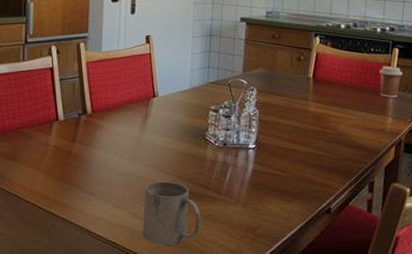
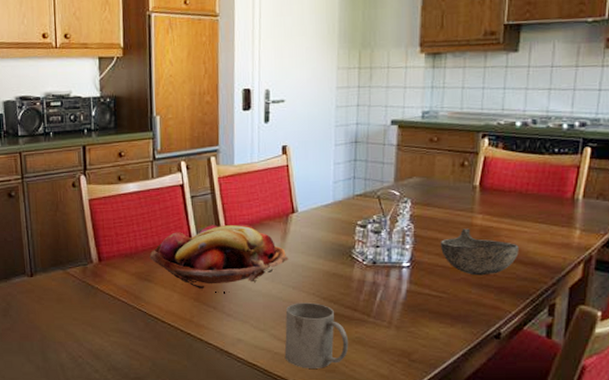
fruit basket: none [16,106,149,172] -> present [149,225,289,293]
bowl: none [280,114,345,157] -> present [440,228,519,276]
coffee cup: present [379,66,402,98] -> none [564,169,595,207]

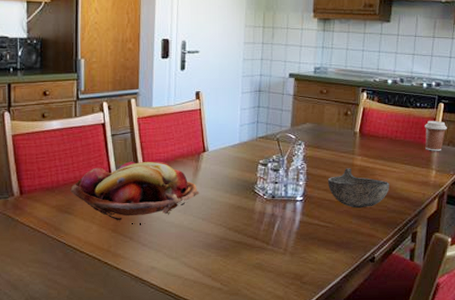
mug: present [284,302,349,368] -> none [194,232,250,292]
coffee cup: none [564,169,595,207] -> present [424,120,447,151]

